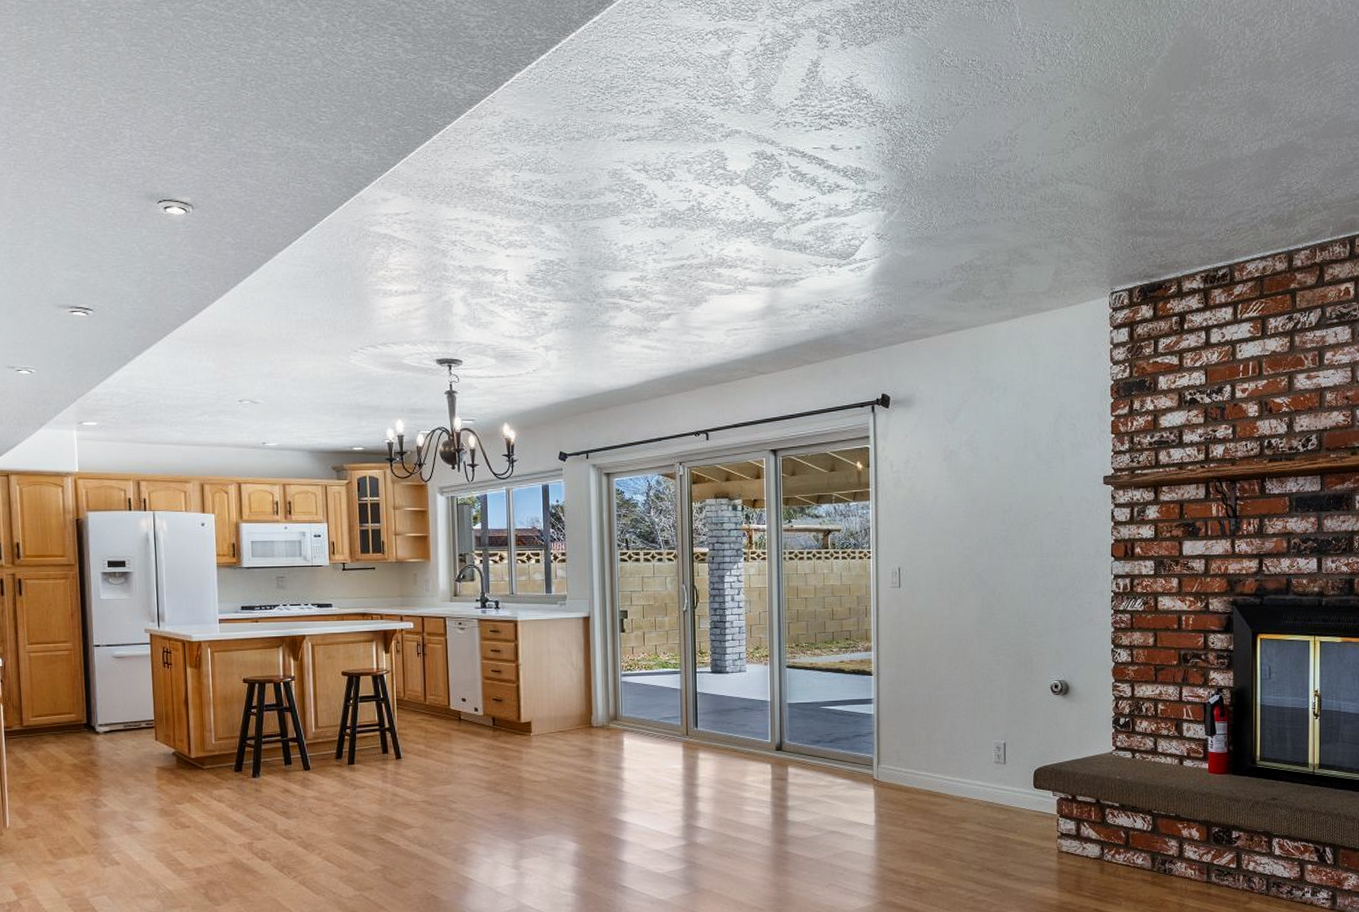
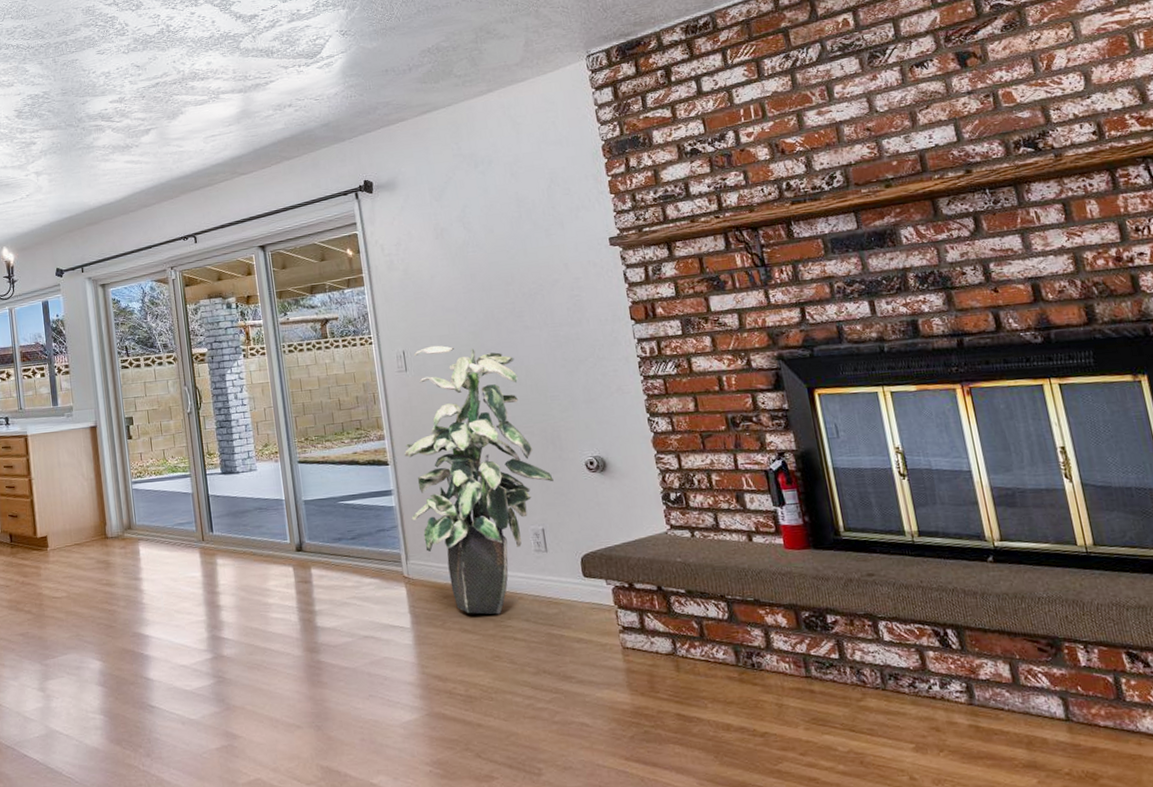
indoor plant: none [887,565,1020,818] -> present [404,345,554,615]

